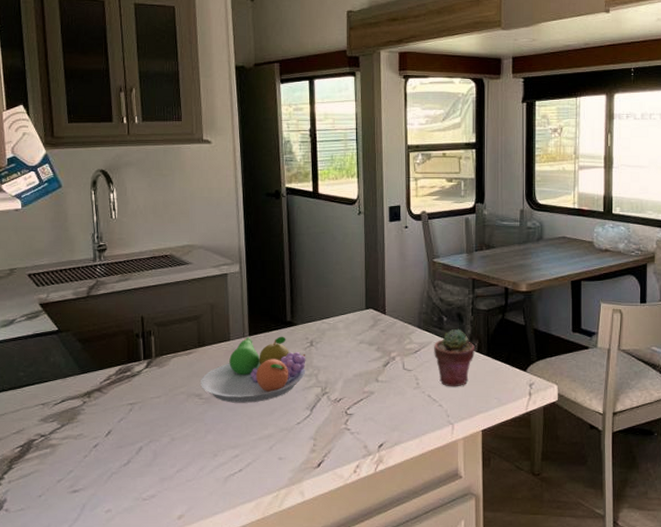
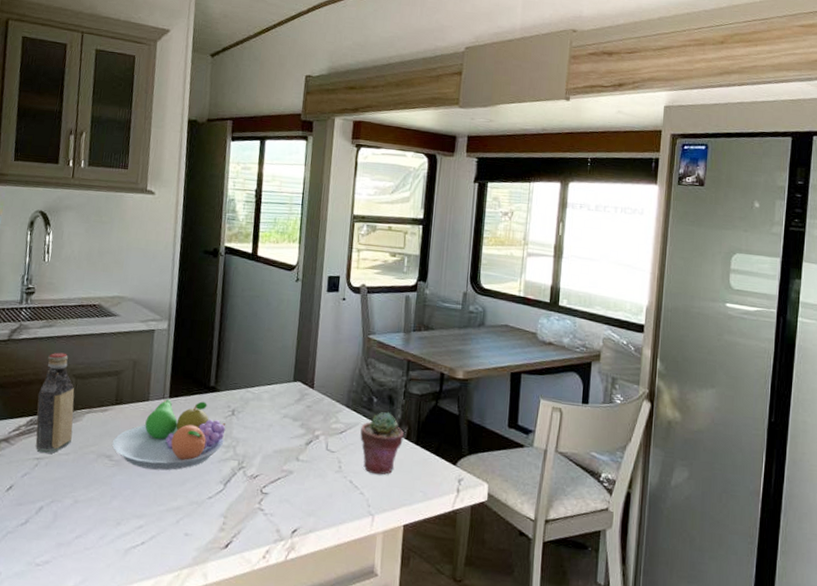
bottle: none [123,303,161,399] -> present [35,352,75,454]

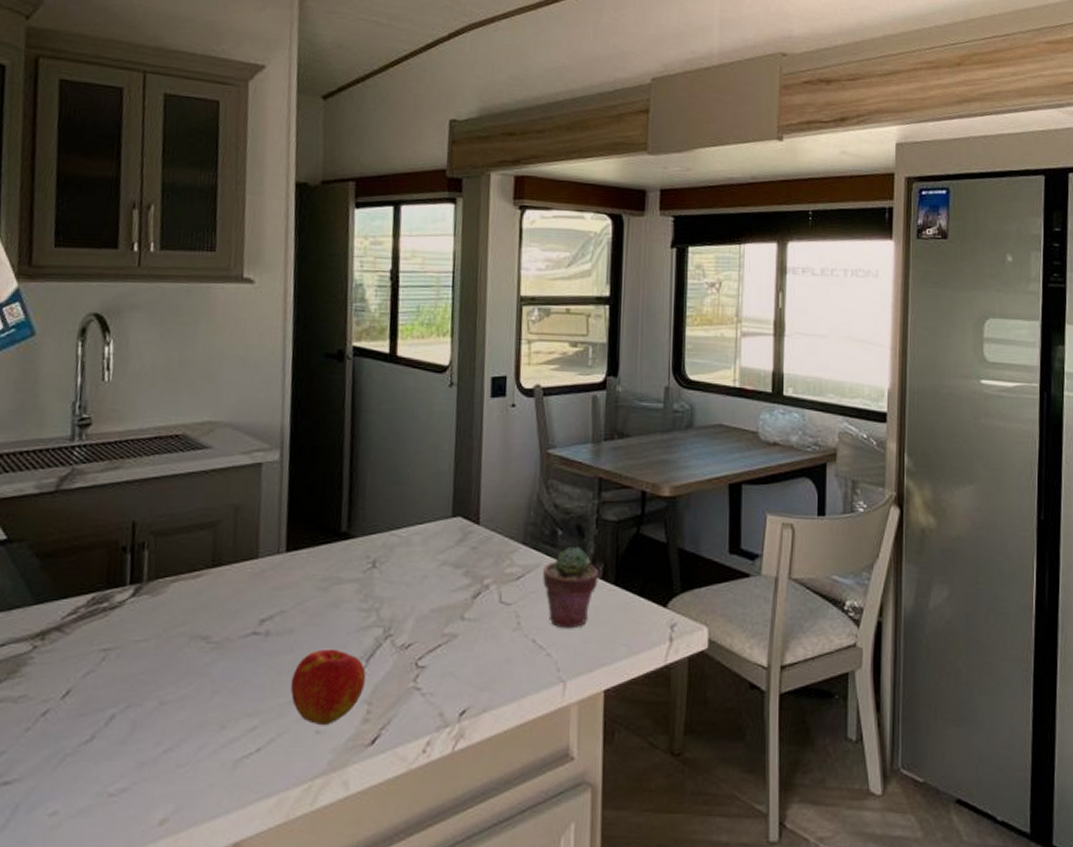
bottle: present [35,352,75,454] -> none [100,502,154,642]
fruit bowl: present [112,399,226,471] -> none [210,553,365,650]
apple: none [168,473,224,530] -> present [290,648,366,724]

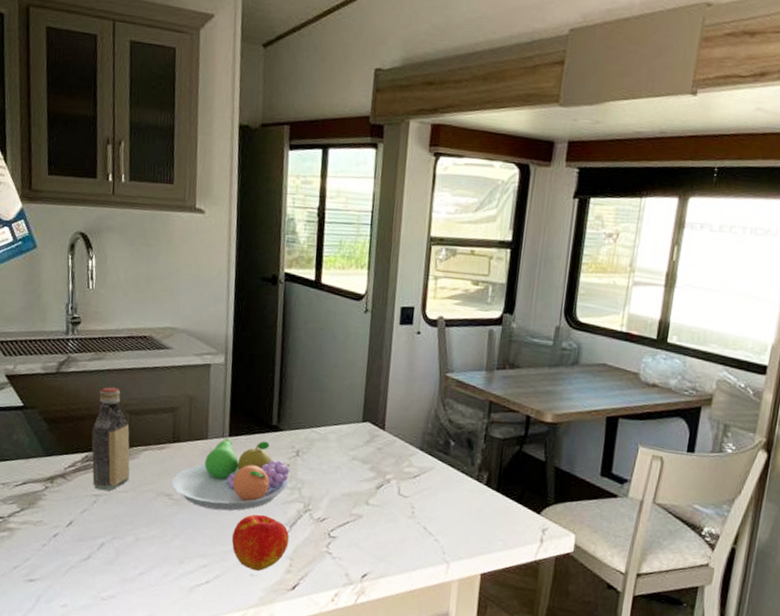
bottle: none [100,502,154,642] -> present [91,386,130,491]
fruit bowl: none [210,553,365,650] -> present [171,438,291,511]
potted succulent: present [543,546,598,629] -> none [435,456,483,522]

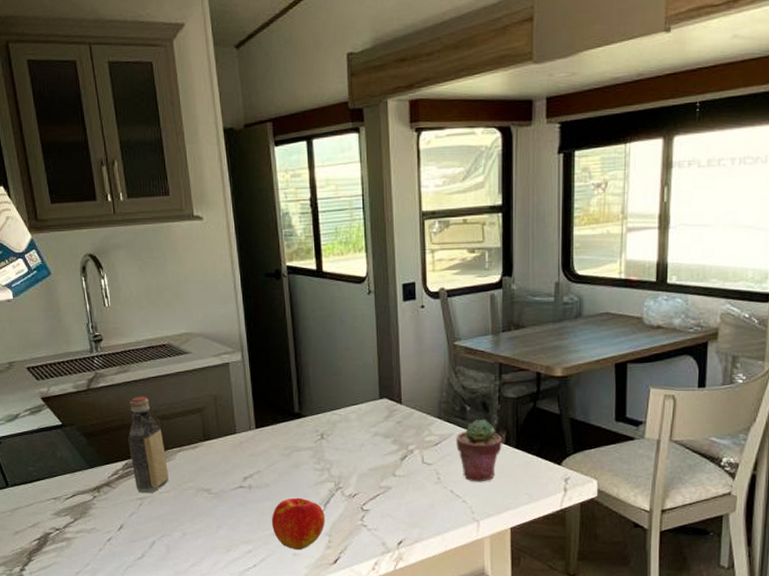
fruit bowl: present [171,438,291,511] -> none [208,429,318,498]
potted succulent: none [435,456,483,522] -> present [456,418,502,482]

